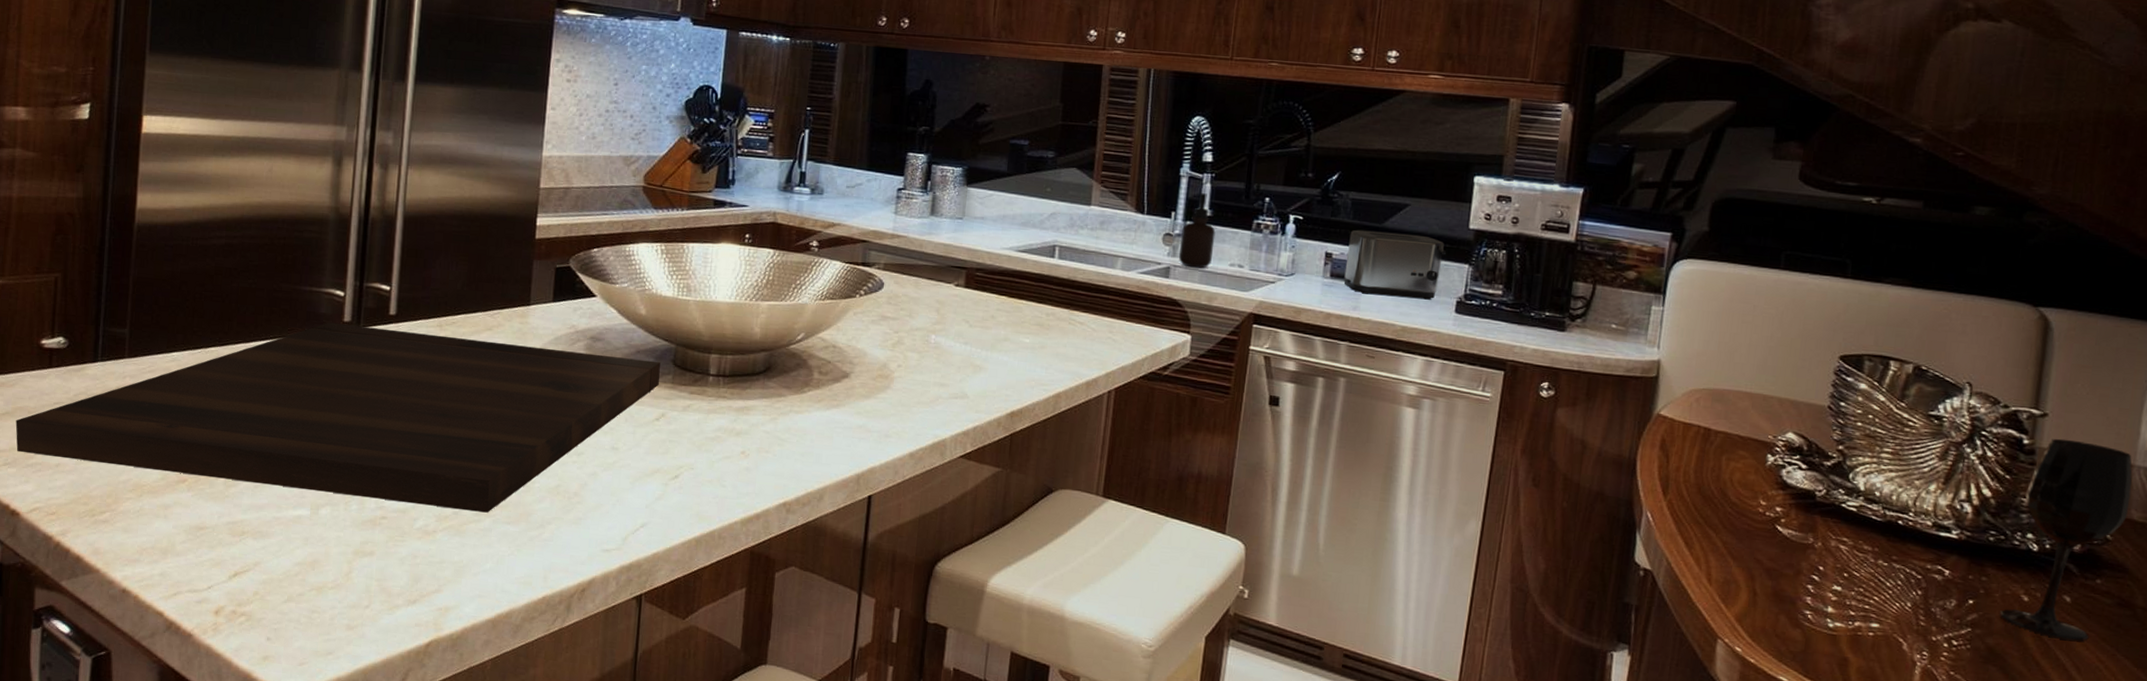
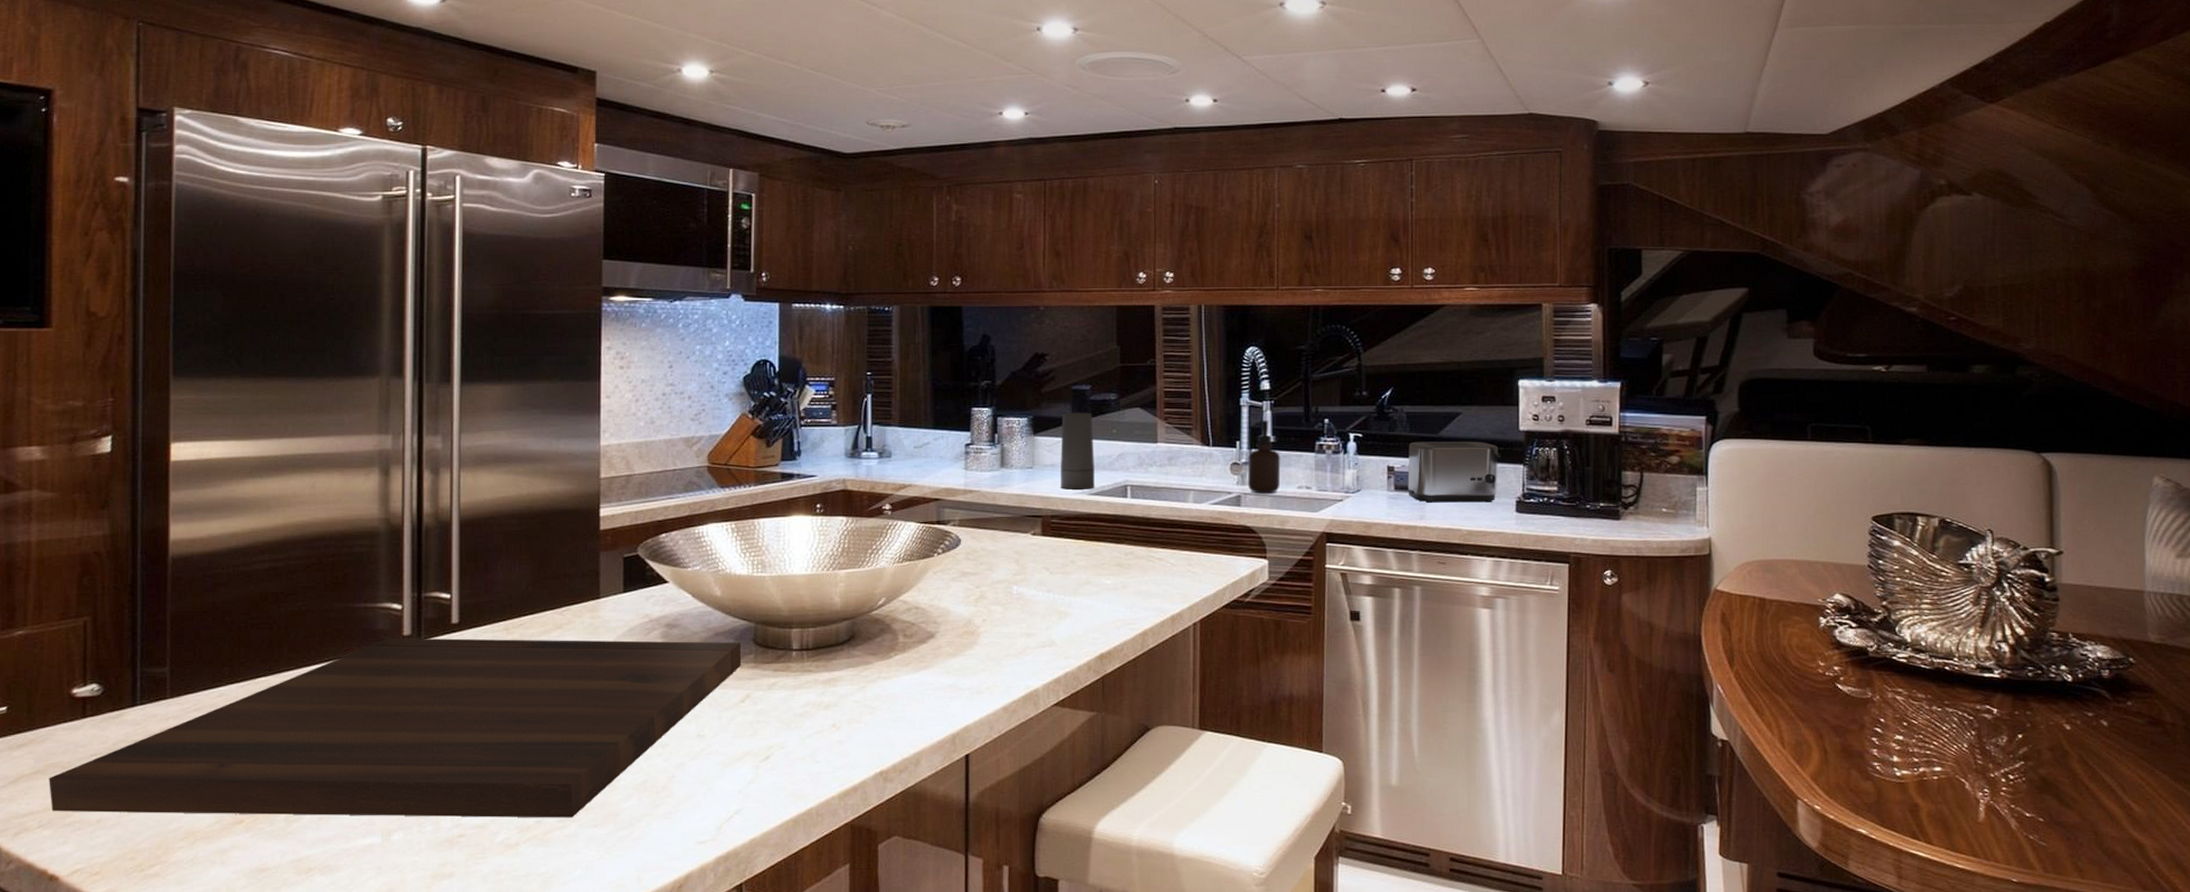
canister: none [989,166,1028,246] -> present [1061,413,1095,490]
wine glass: present [1998,438,2132,642] -> none [2046,573,2146,763]

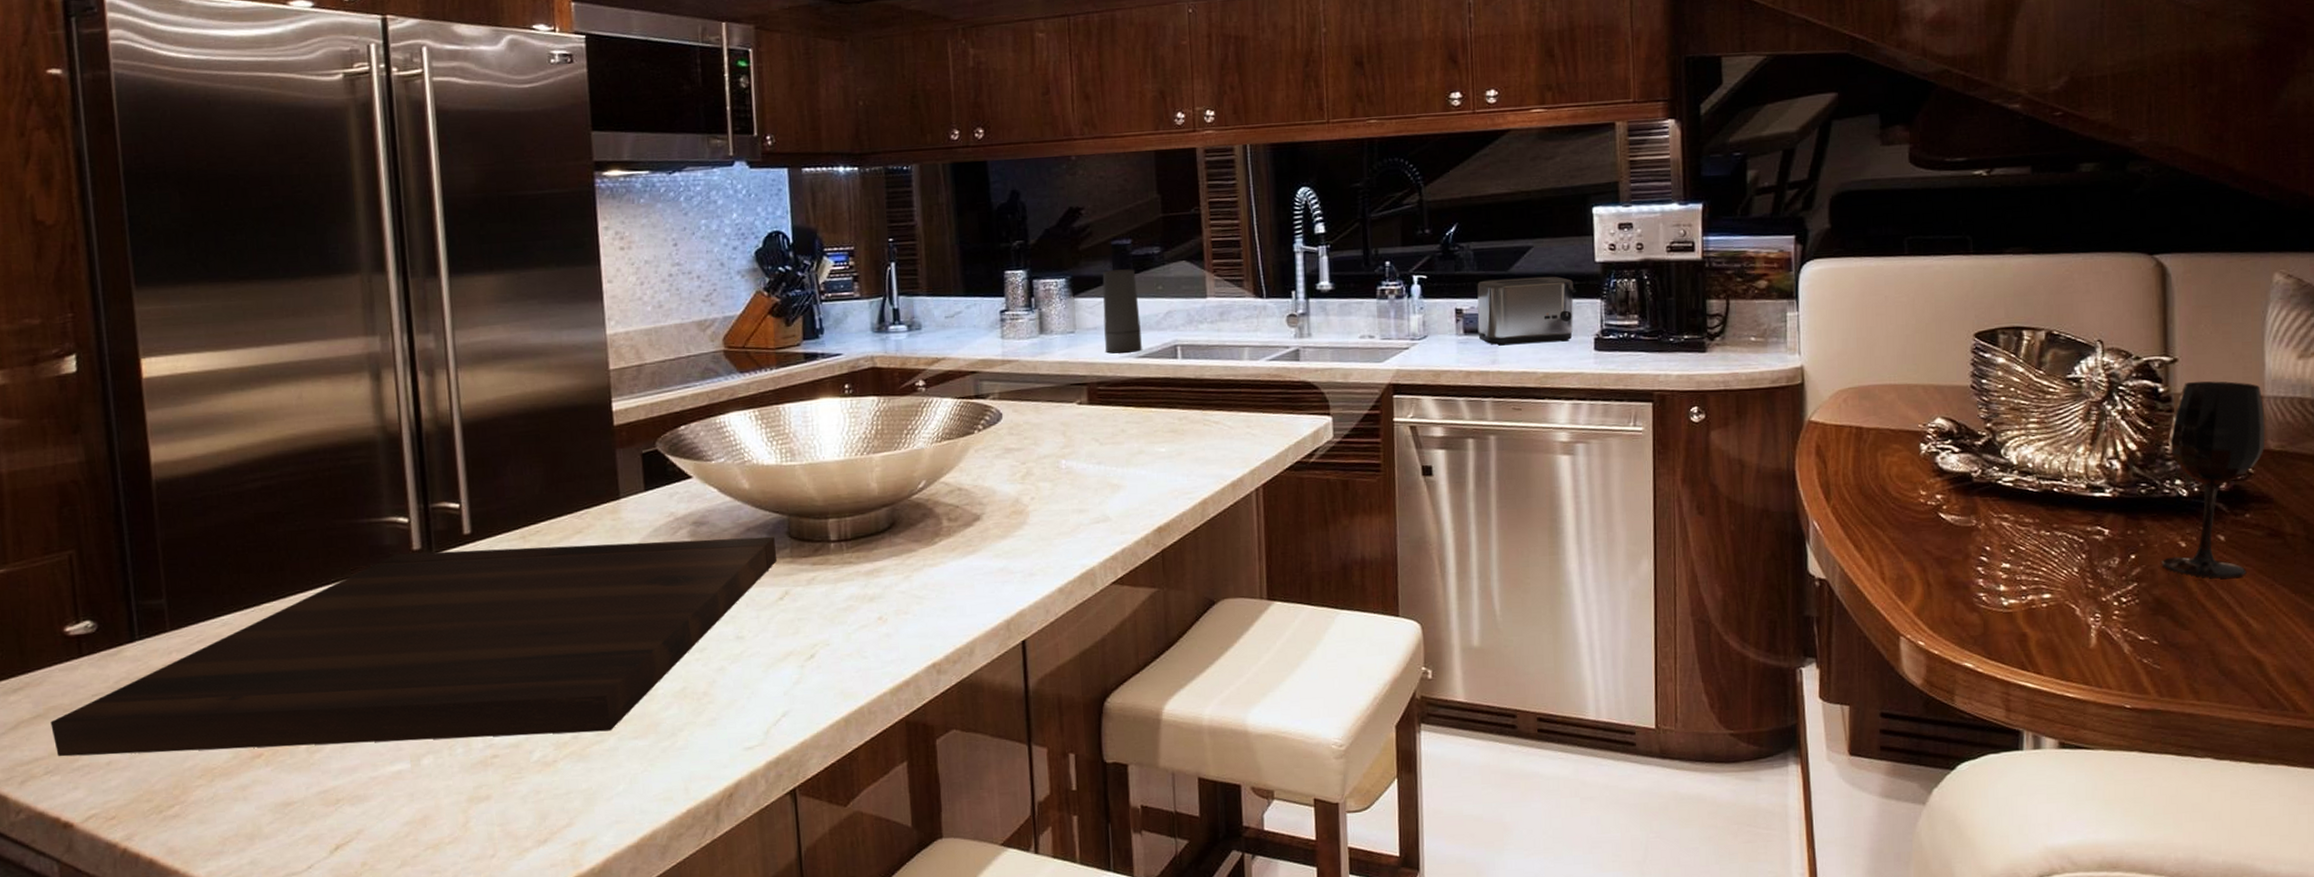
soap dispenser: present [1247,420,1281,494] -> none [1304,266,1341,346]
wine glass: none [2046,573,2146,763] -> present [2160,381,2265,579]

